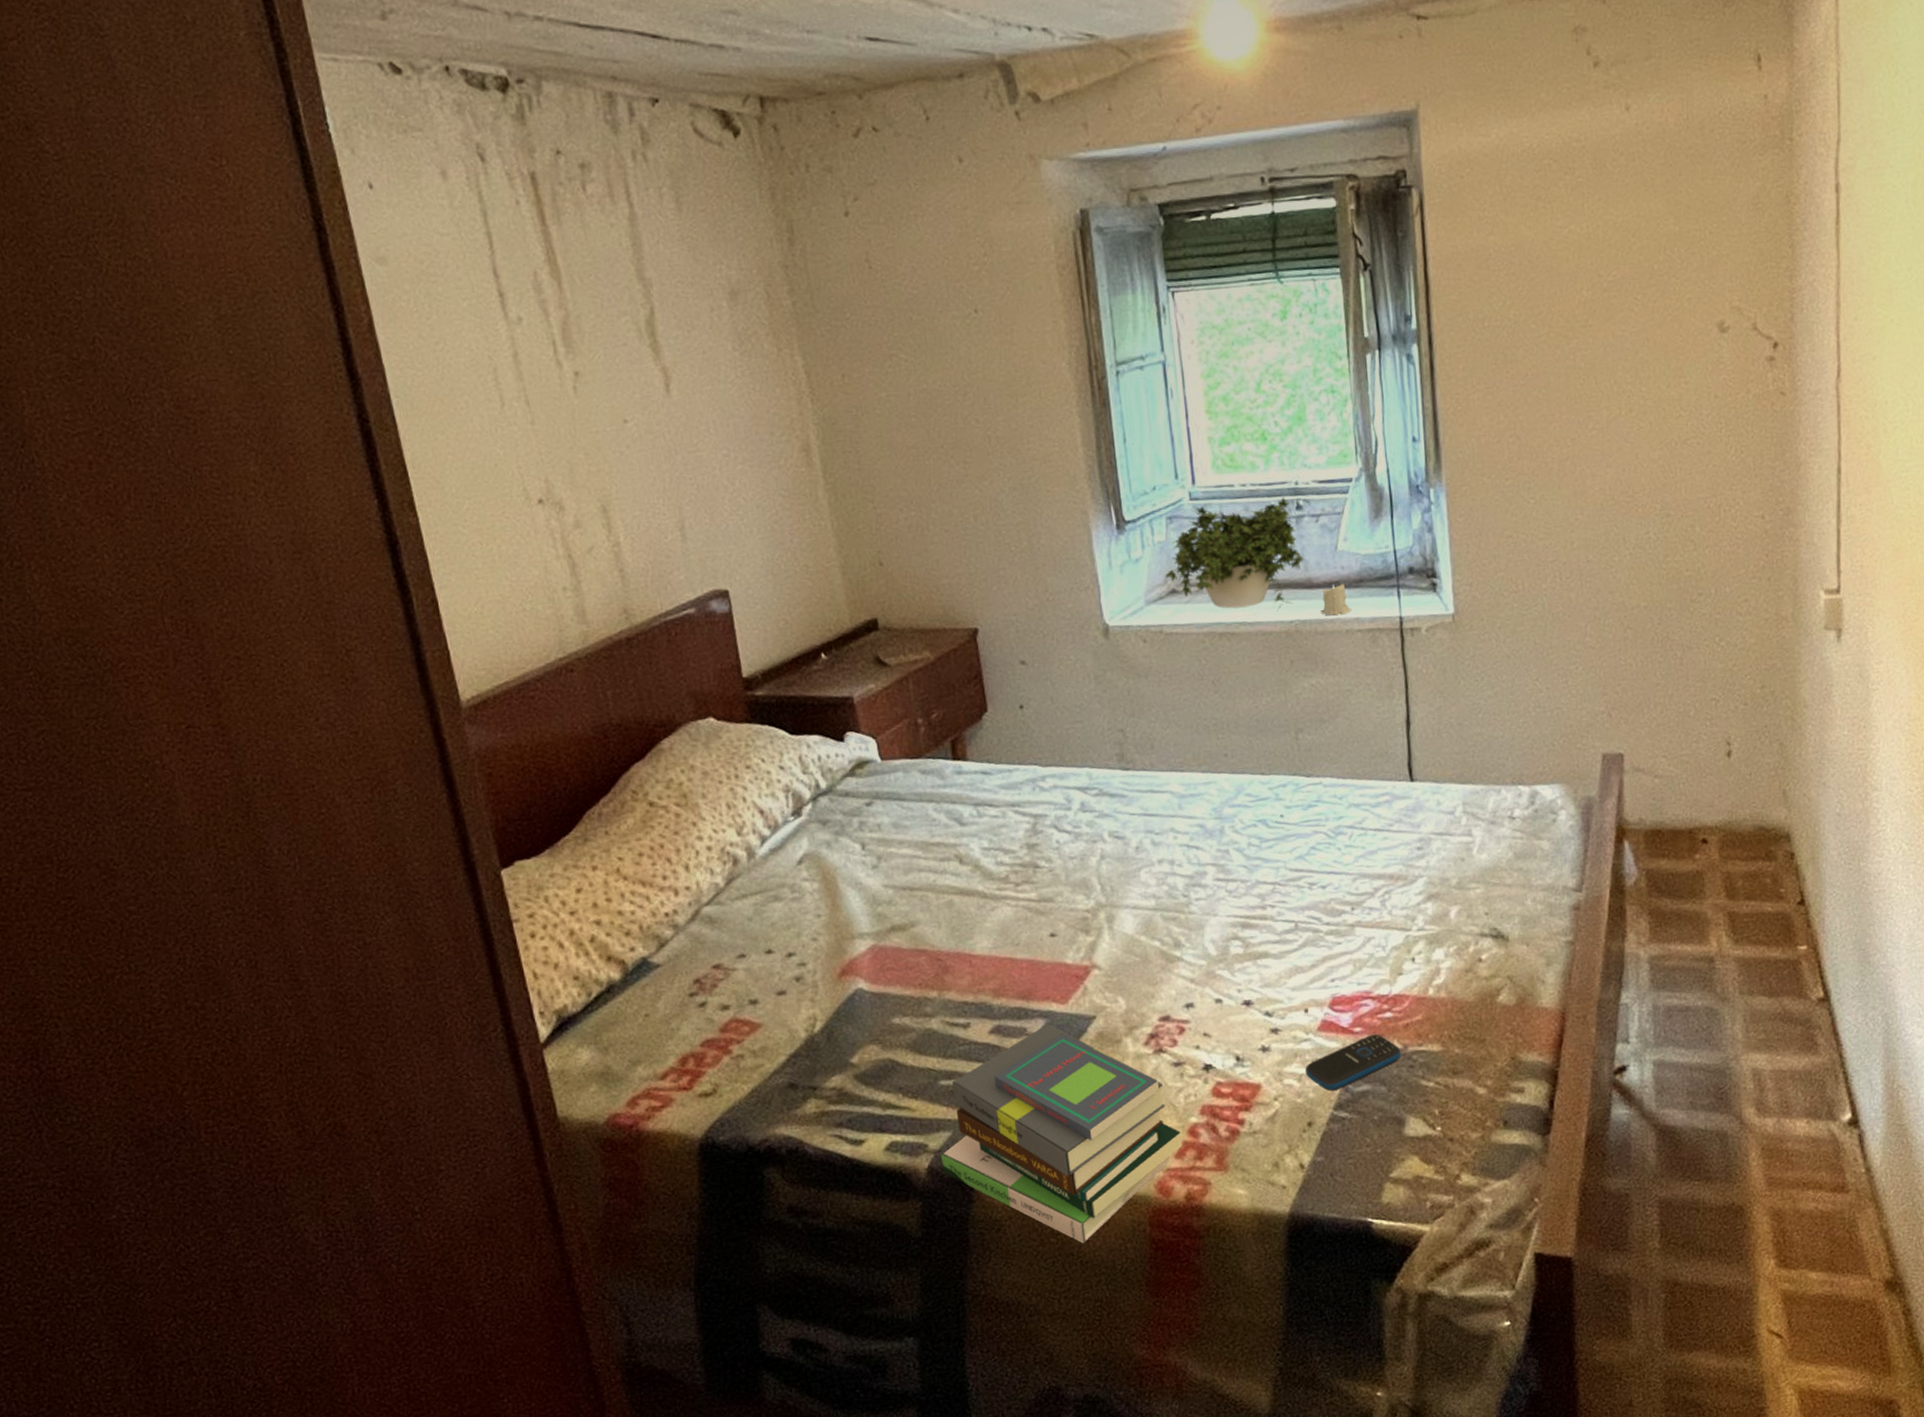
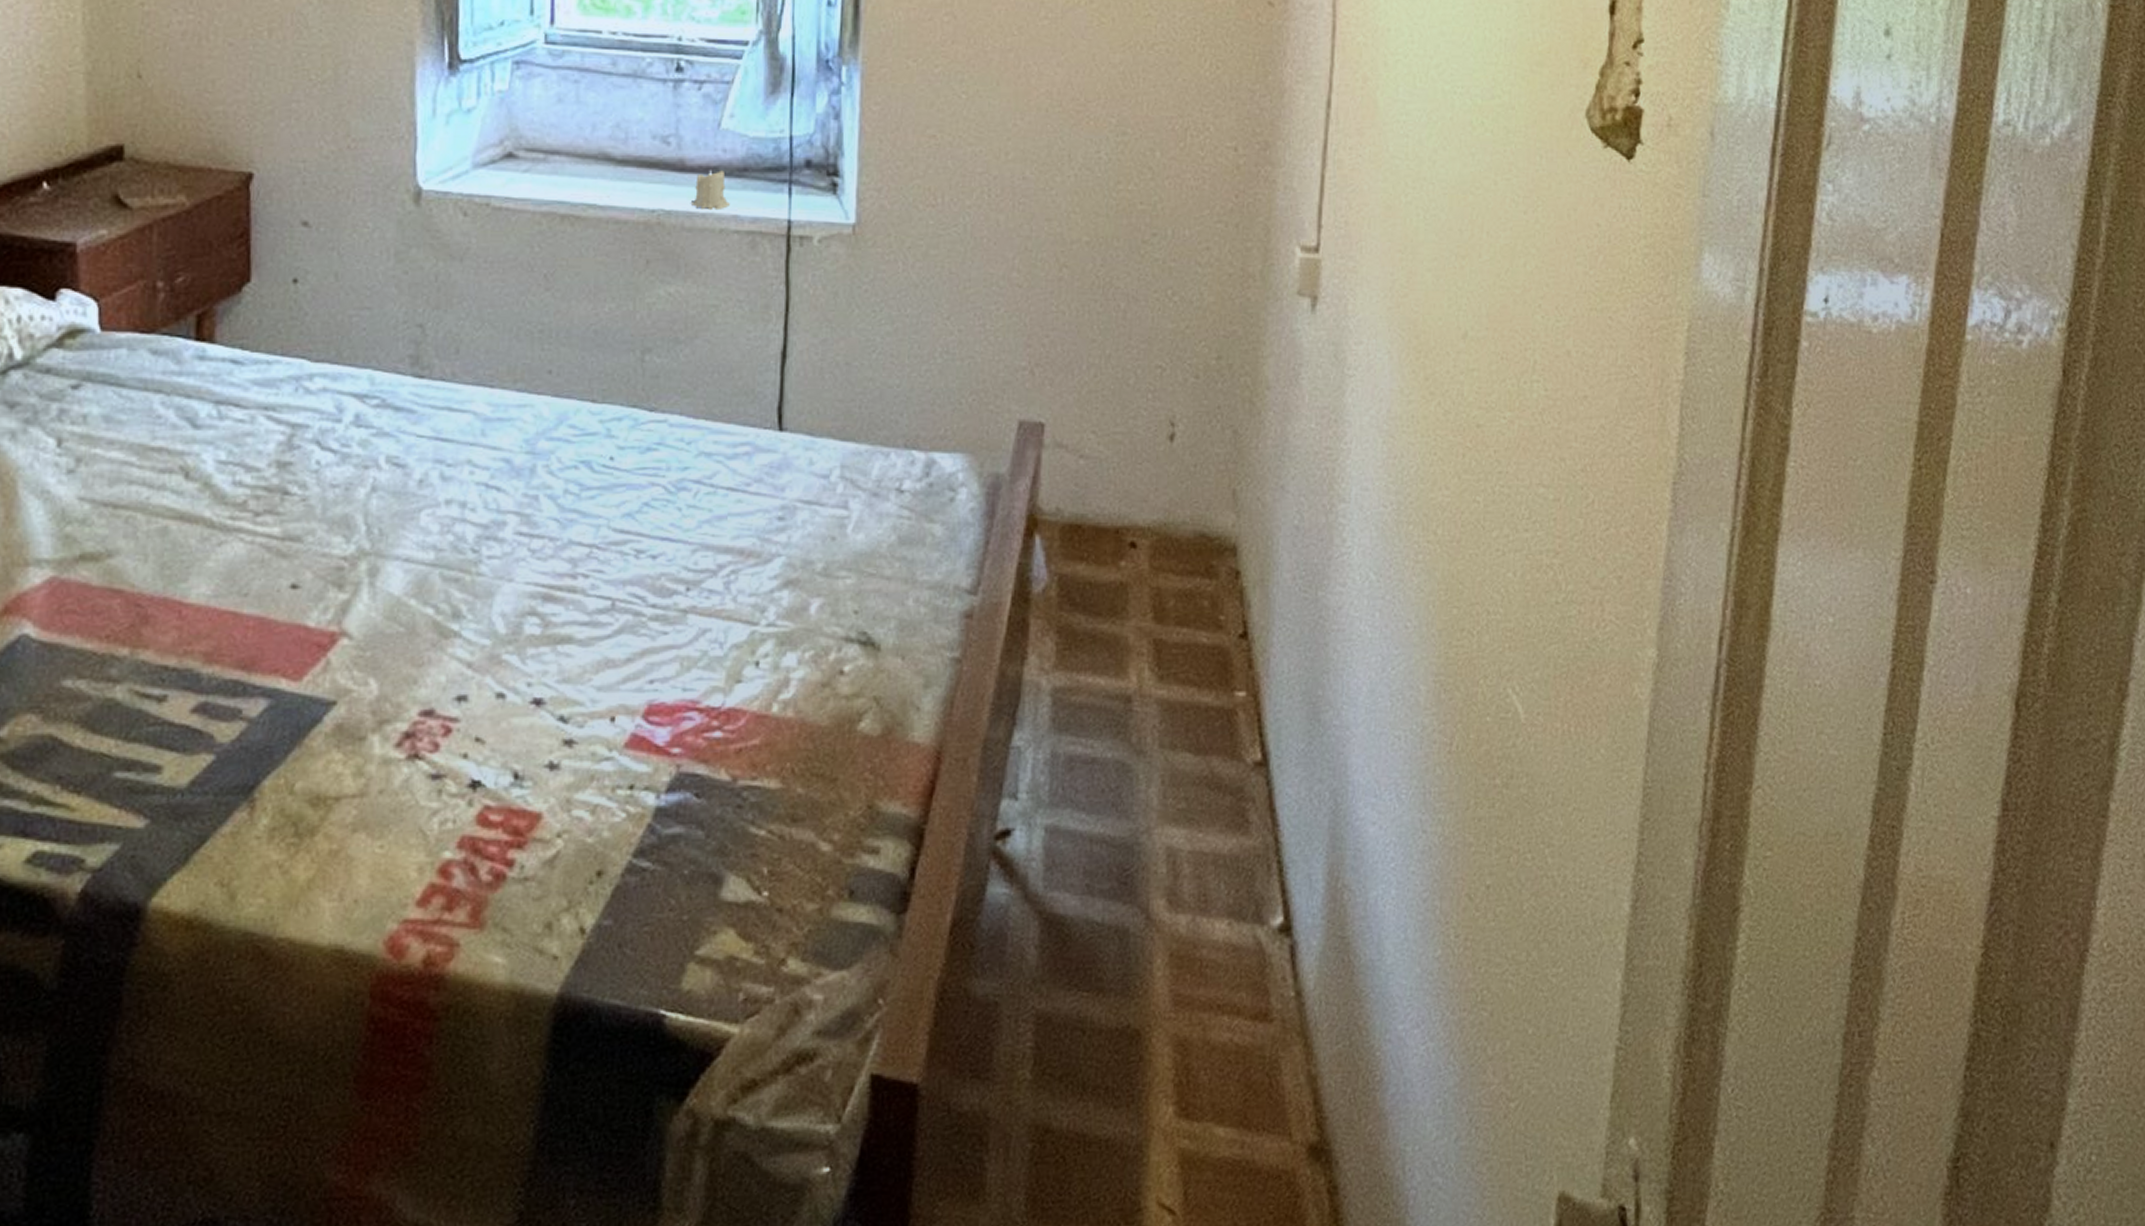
books: present [941,1023,1183,1244] -> none [100,706,430,1016]
potted plant: present [1164,497,1305,611] -> none [500,53,679,195]
mobile phone: present [1305,1034,1401,1091] -> none [601,758,729,831]

